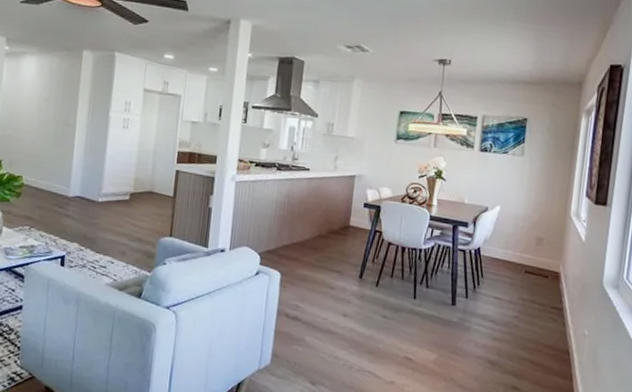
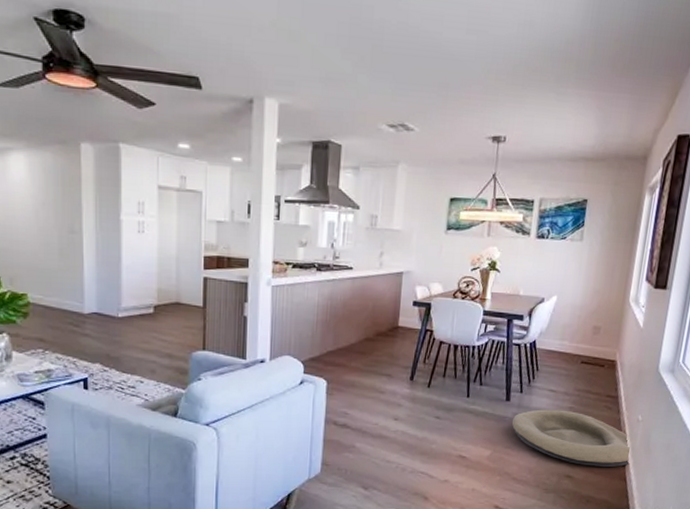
dog bed: none [457,316,578,382] -> present [511,409,631,467]

